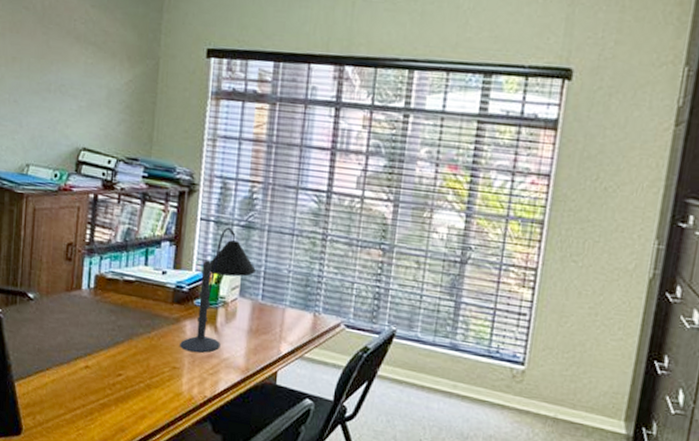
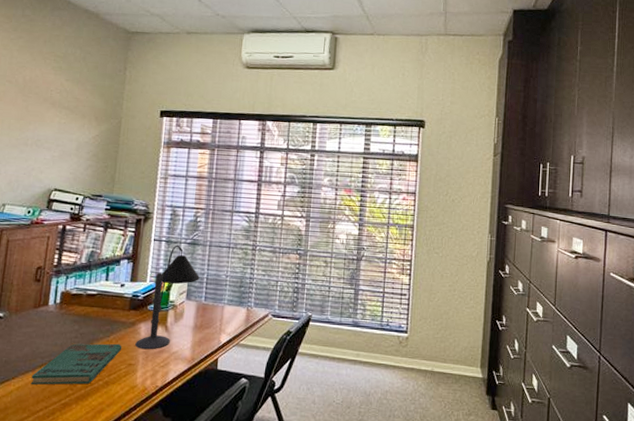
book: none [66,337,165,385] -> present [30,343,122,385]

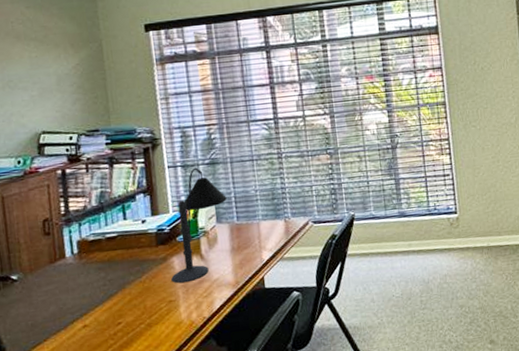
book: present [30,343,122,385] -> none [64,282,158,343]

